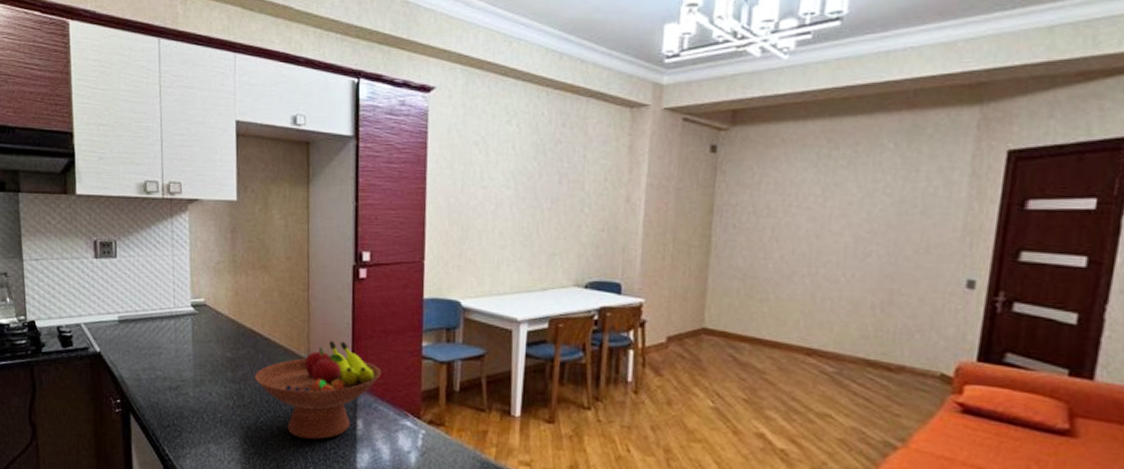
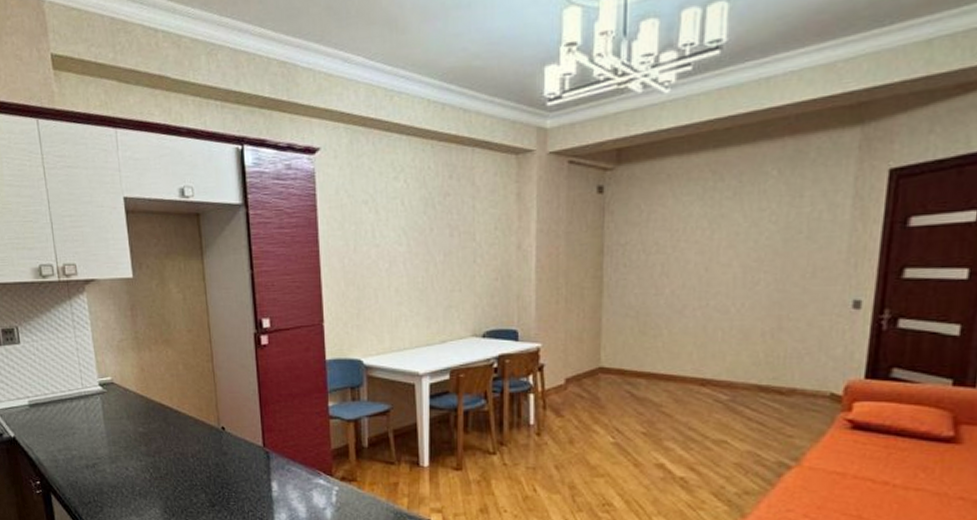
fruit bowl: present [254,341,381,440] -> none [167,407,291,504]

